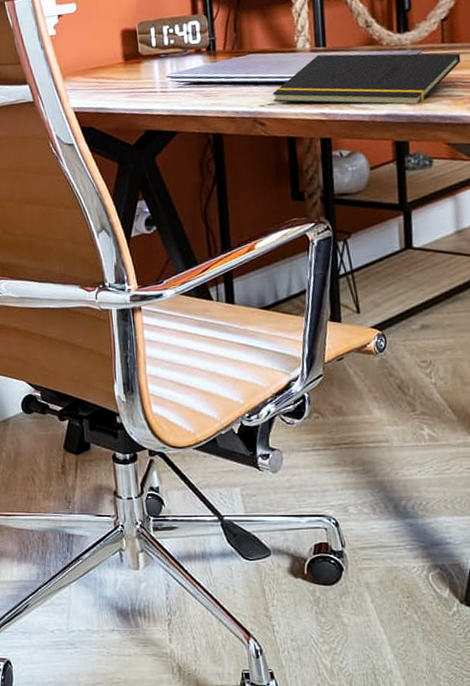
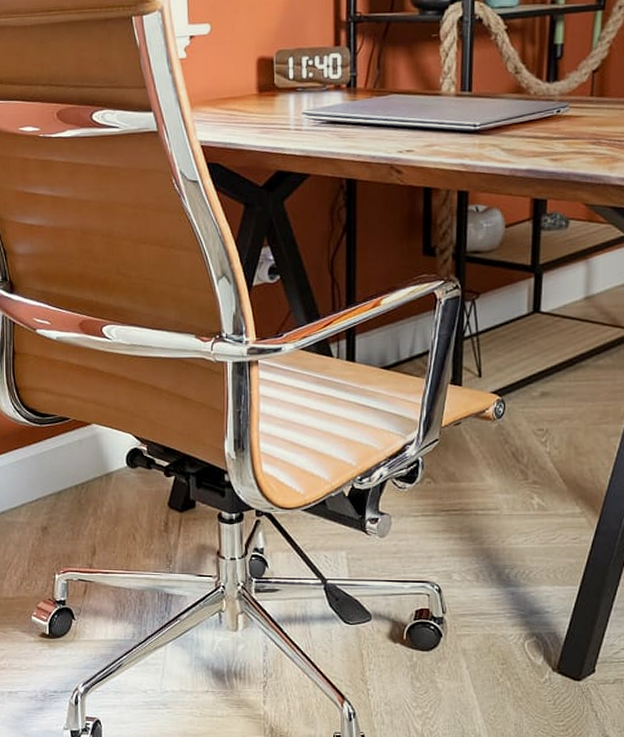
notepad: present [272,53,461,105] -> none [412,99,608,160]

